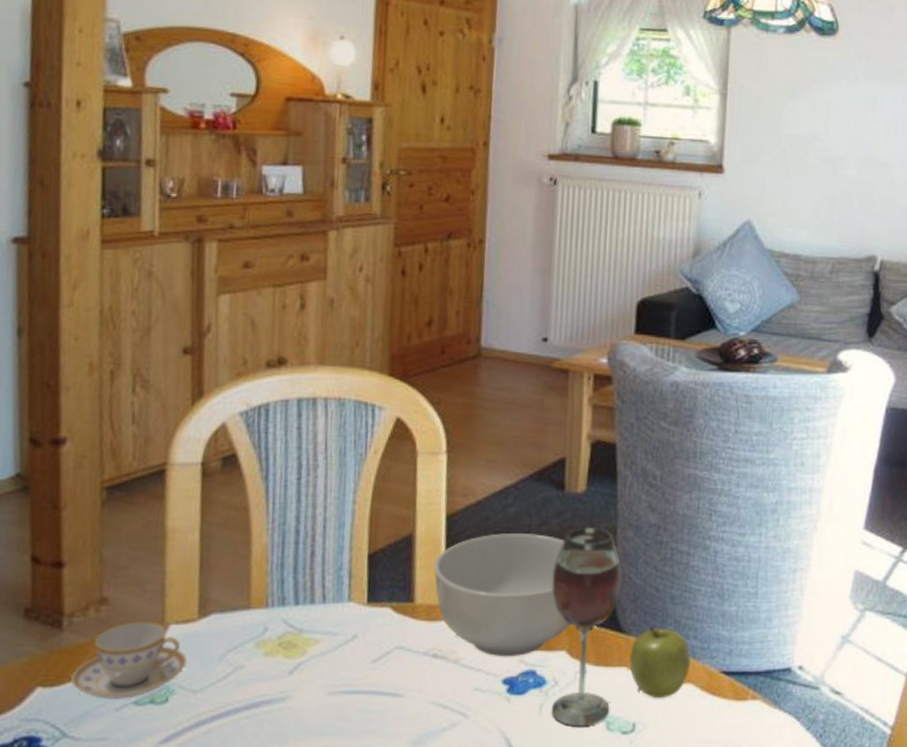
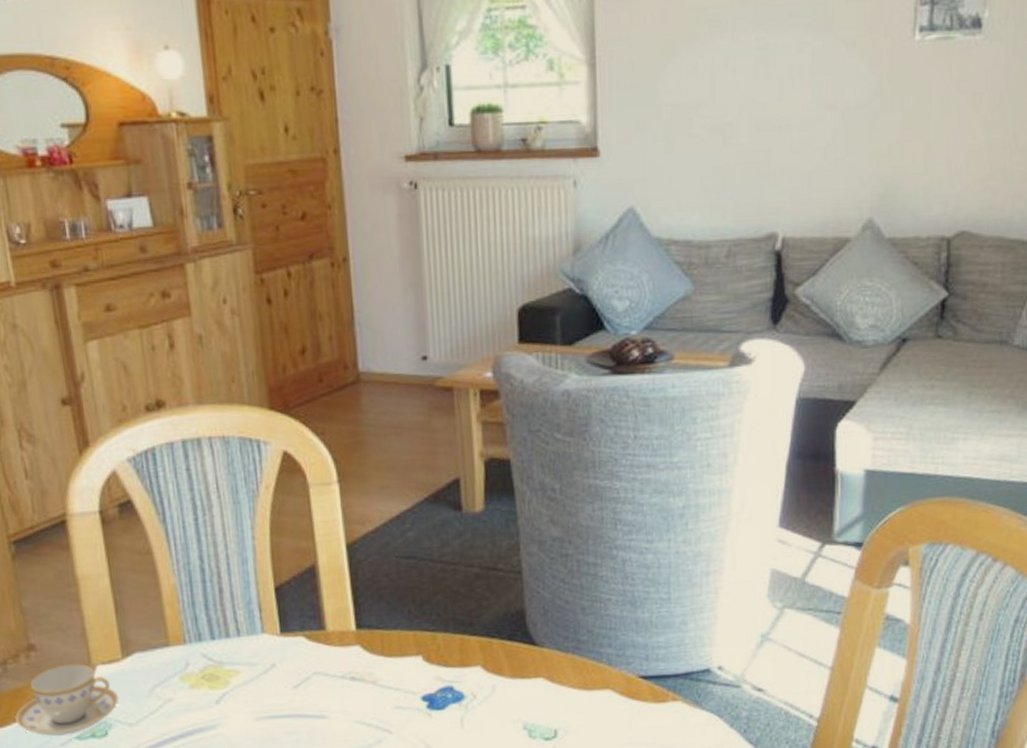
bowl: present [434,533,571,656] -> none [340,556,483,675]
wineglass: present [551,528,623,727] -> none [459,545,531,736]
fruit: present [629,626,690,699] -> none [545,637,607,706]

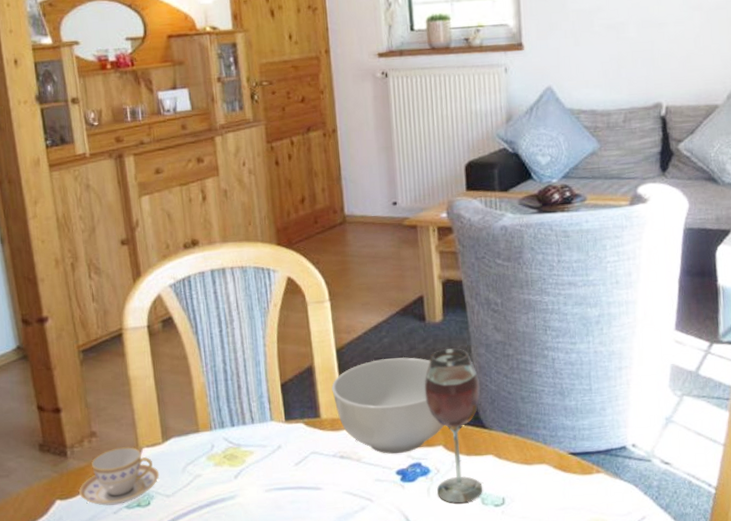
bowl: none [340,556,483,675] -> present [331,357,444,454]
wineglass: none [459,545,531,736] -> present [424,348,483,503]

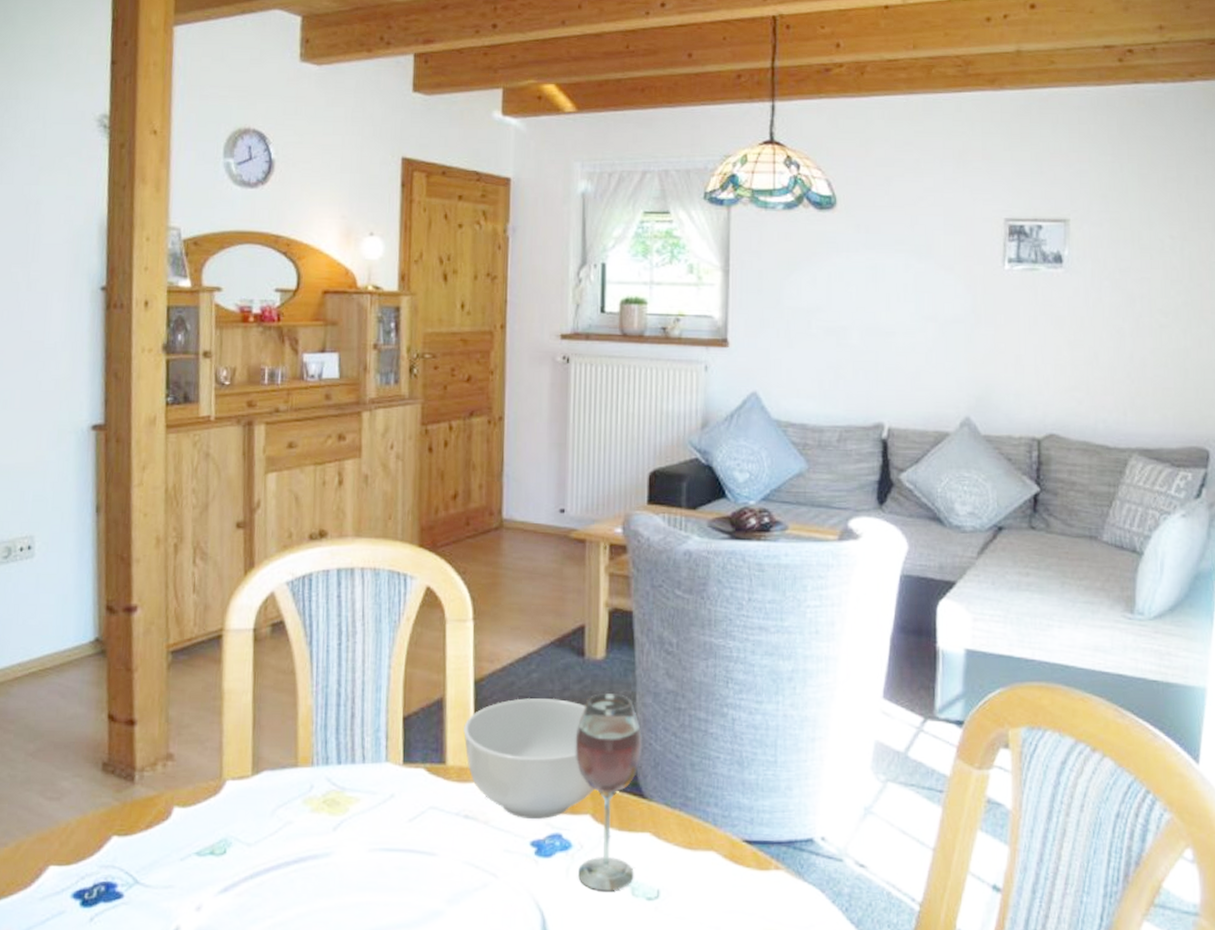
teacup: present [79,447,160,506] -> none [142,777,243,849]

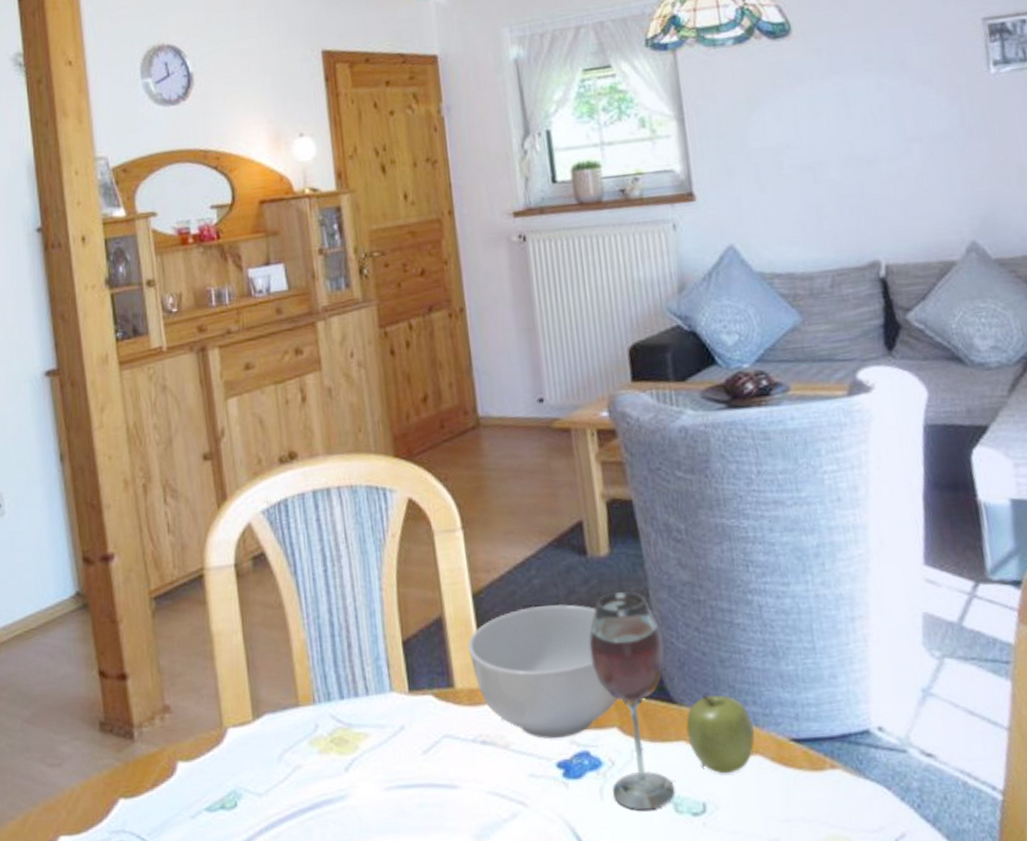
fruit: none [652,792,712,866] -> present [686,694,755,774]

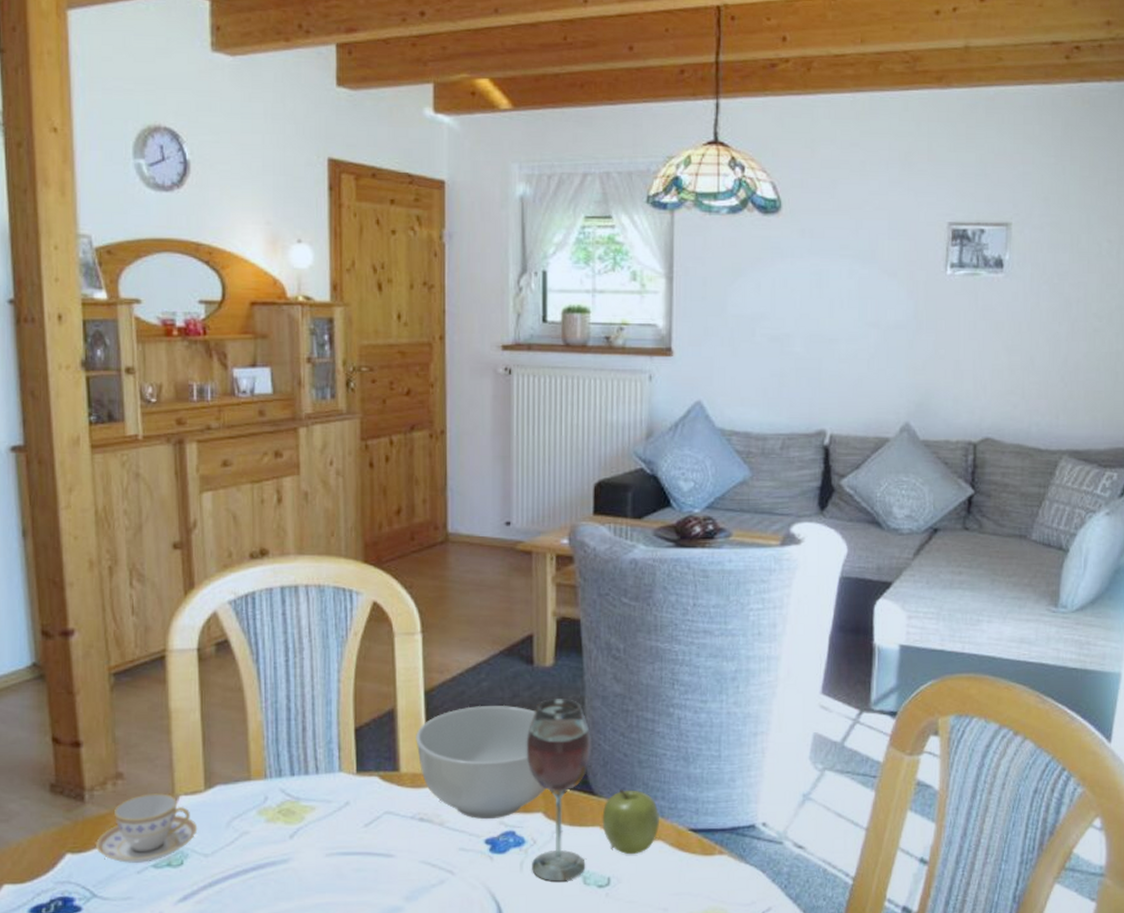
teacup: none [148,726,249,807] -> present [96,793,198,863]

